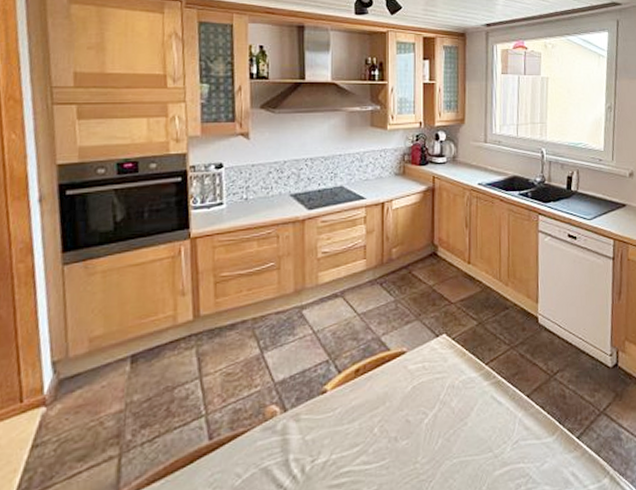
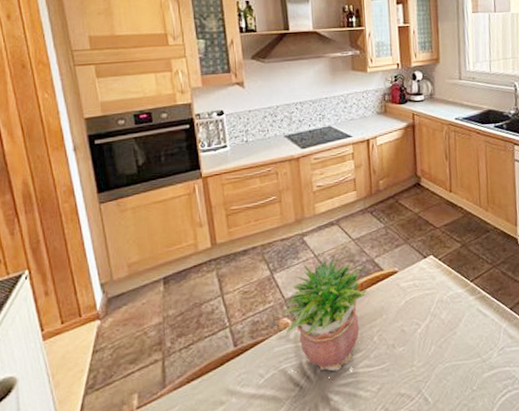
potted plant: none [268,331,371,470] -> present [281,254,368,371]

